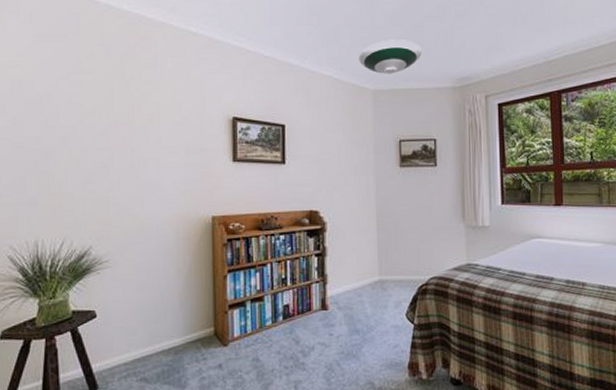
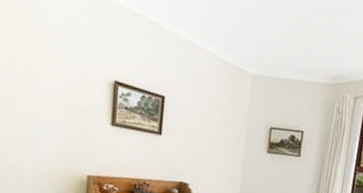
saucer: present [359,39,422,74] -> none [243,25,305,62]

